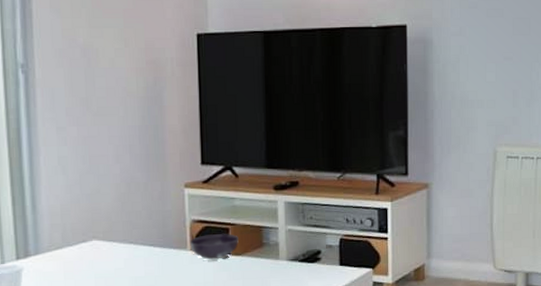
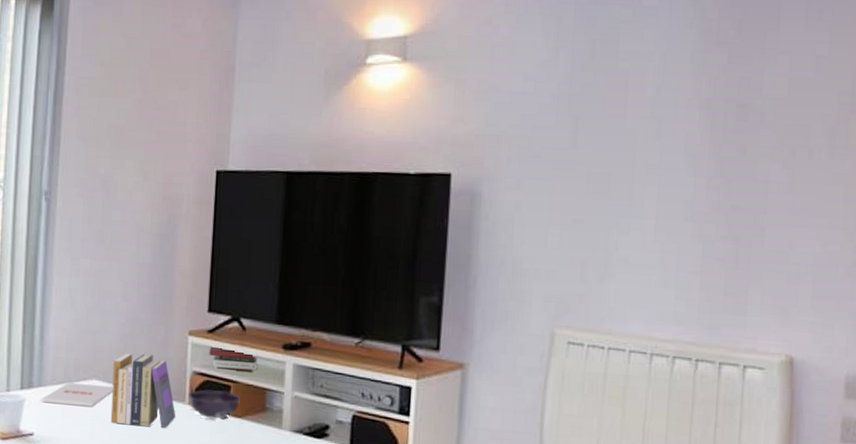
magazine: none [39,244,115,269] -> present [40,383,113,407]
books: none [112,210,180,278] -> present [110,353,176,429]
books: none [206,194,253,215] -> present [209,345,258,372]

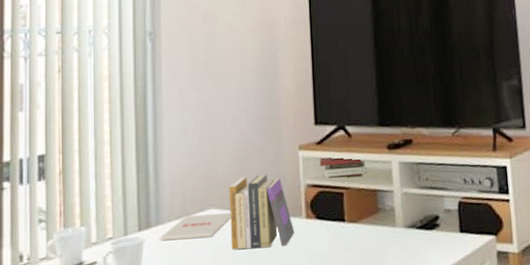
bowl: present [188,389,240,419] -> none [305,199,354,229]

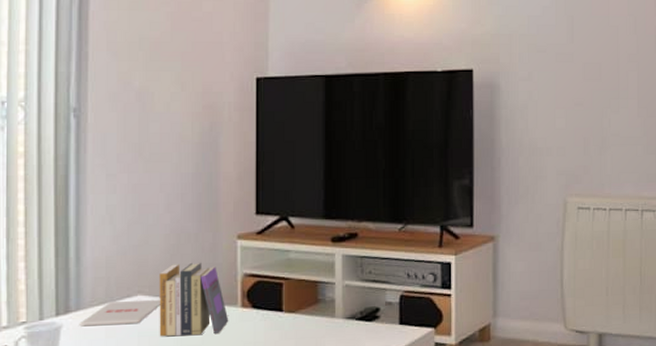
books: present [319,156,367,178] -> none [259,246,309,268]

